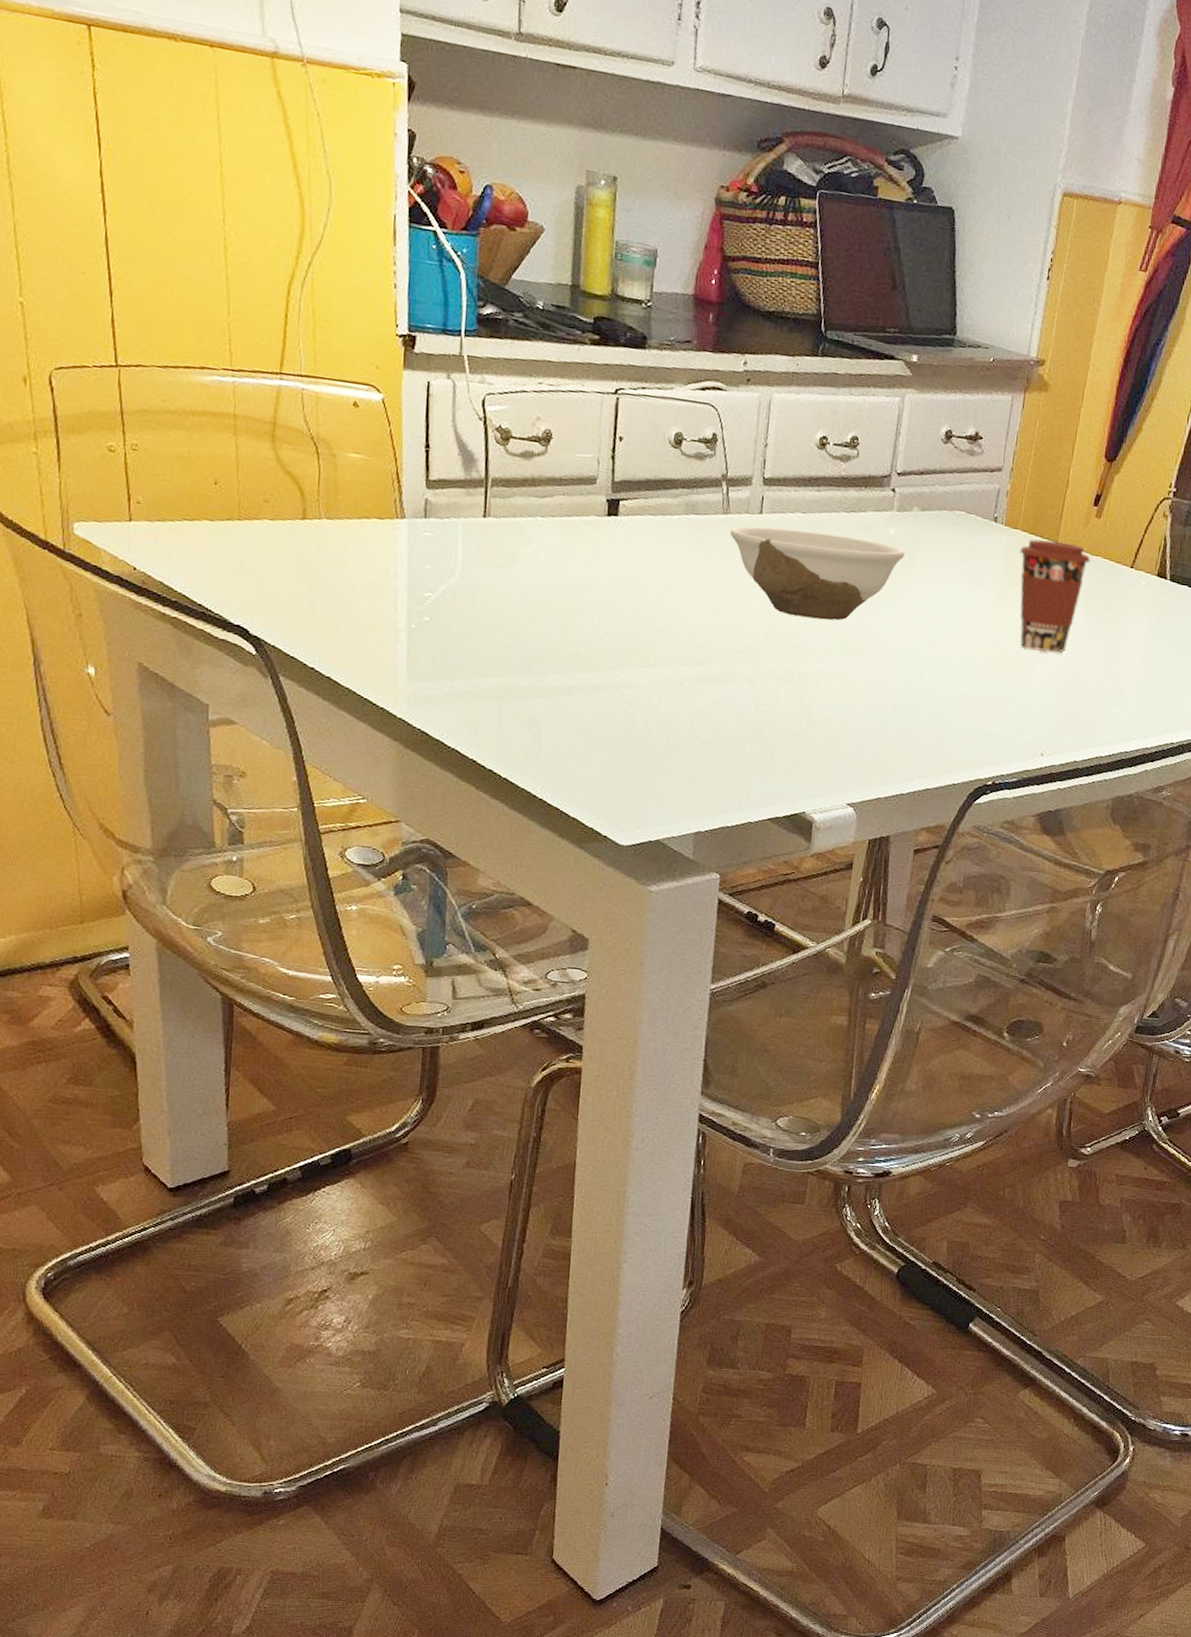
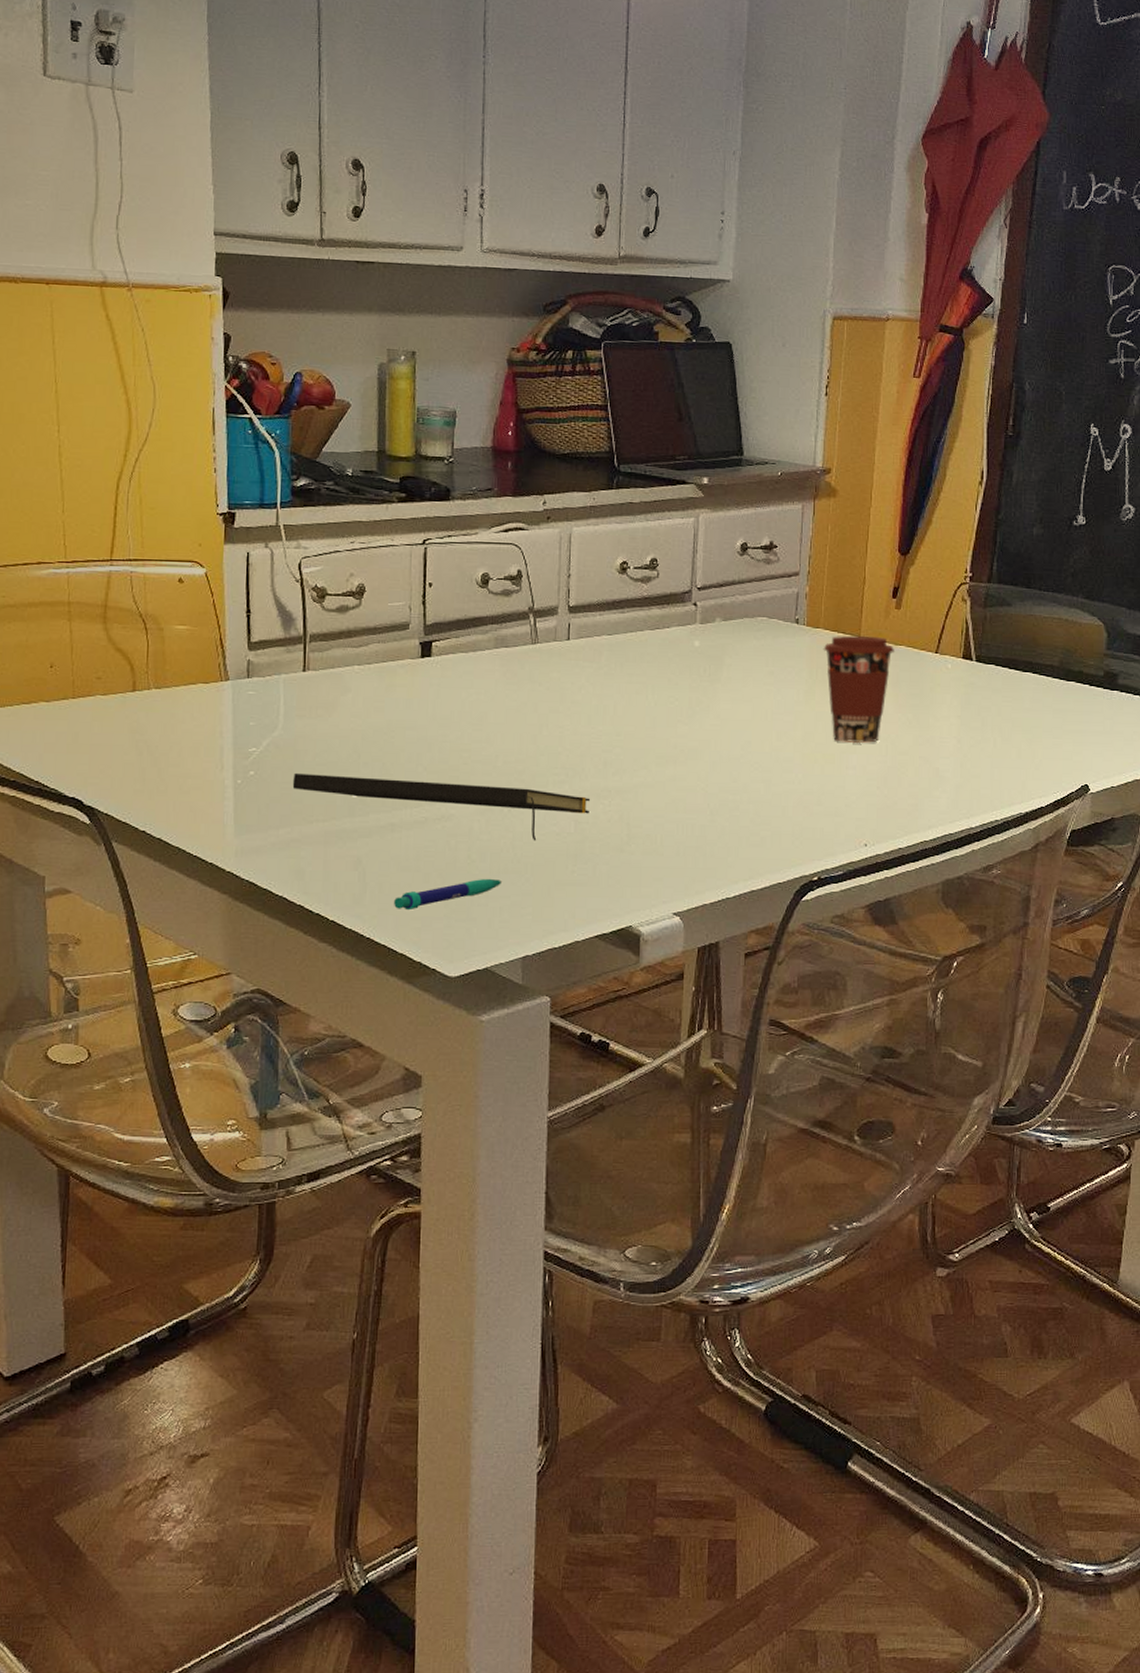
notepad: none [468,623,773,718] -> present [292,772,591,841]
pen: none [568,750,679,776] -> present [394,879,503,911]
bowl: present [729,526,905,621] -> none [539,651,711,735]

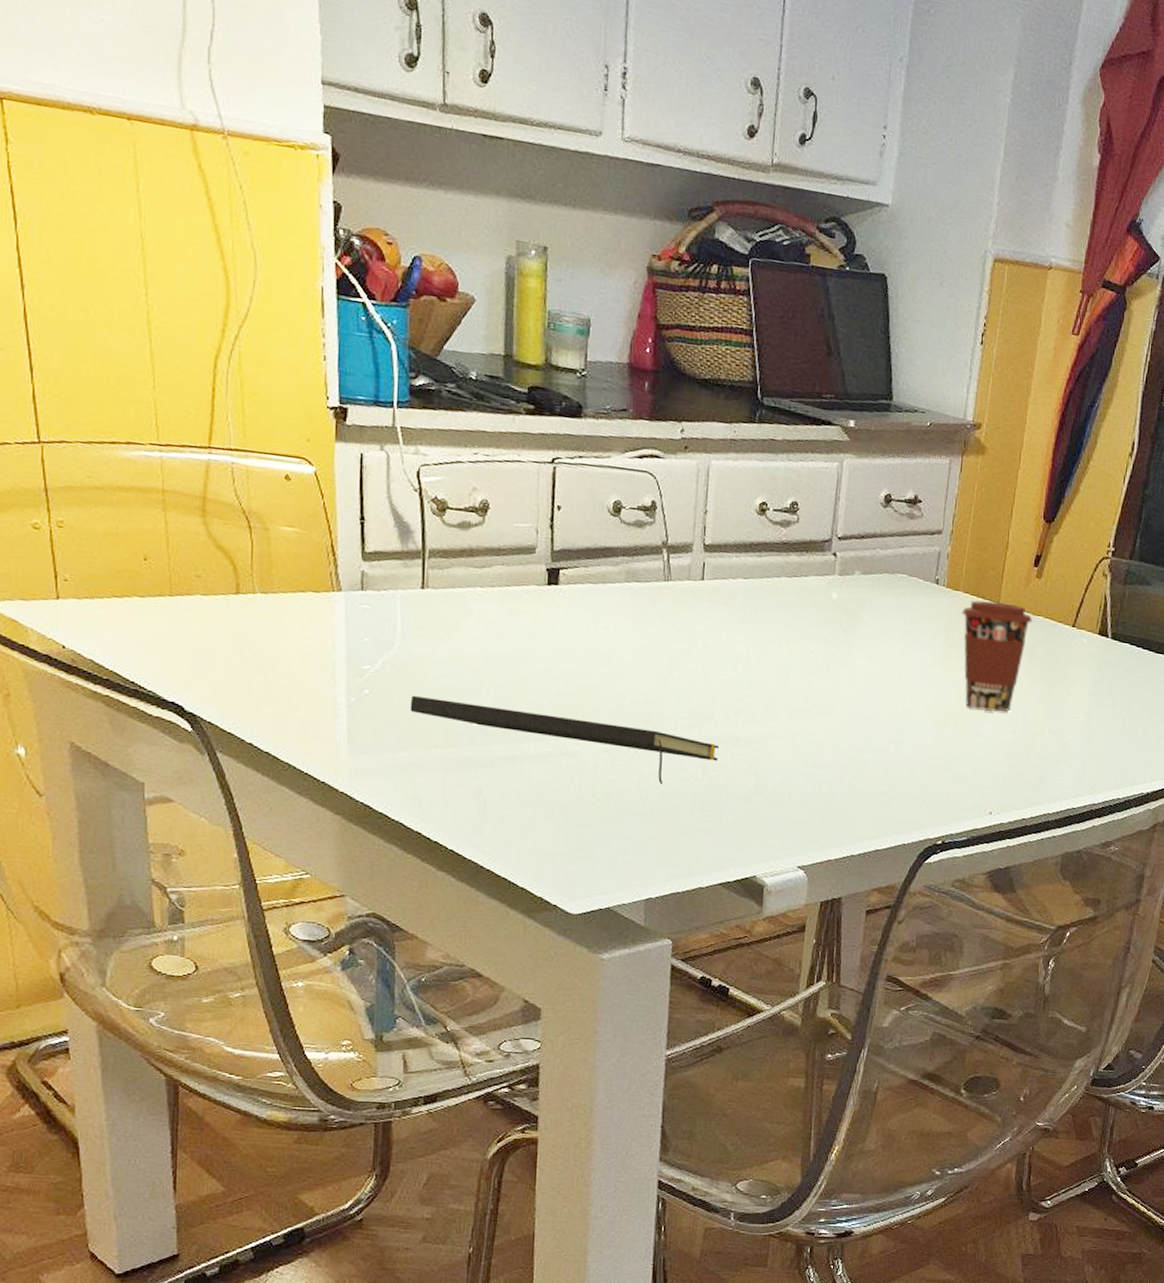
pen: present [394,879,503,911] -> none [515,818,627,845]

